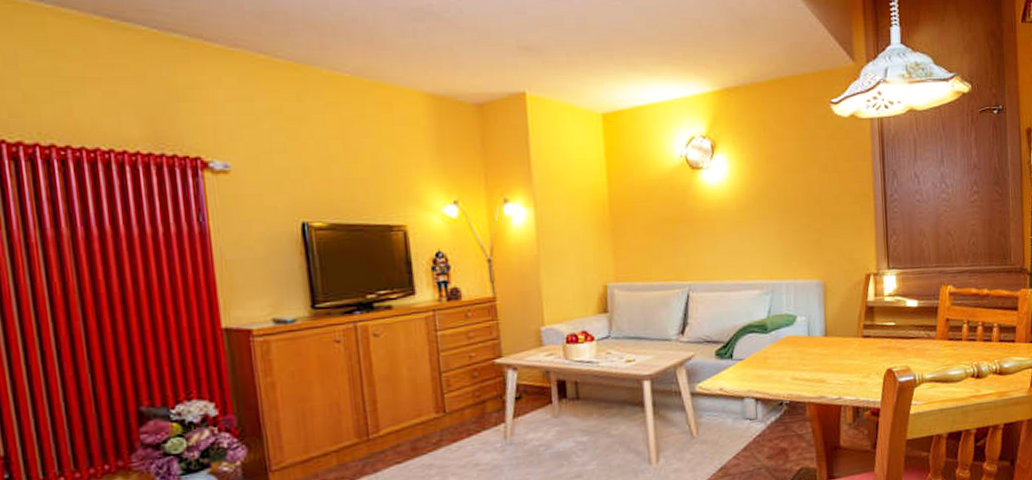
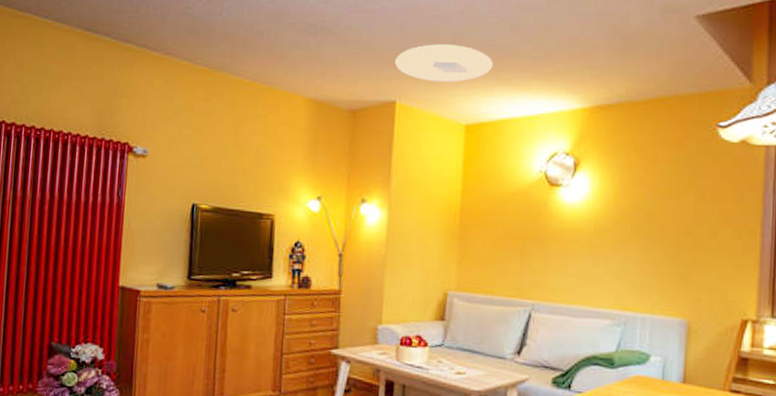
ceiling light: none [518,29,622,70] -> present [395,44,493,82]

